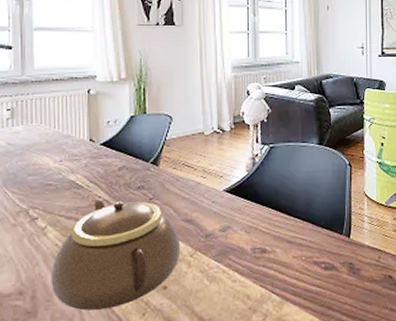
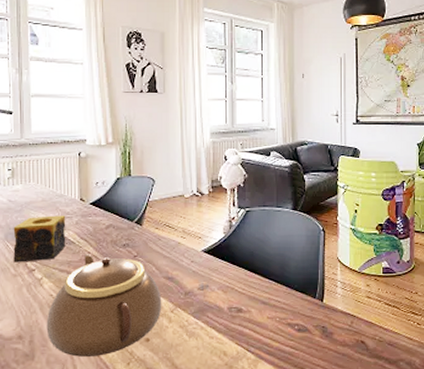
candle: none [13,158,74,211] -> present [13,215,66,263]

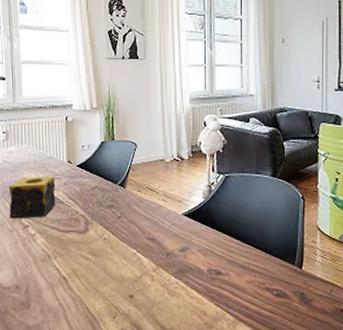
teapot: present [46,253,162,357] -> none [40,212,145,309]

